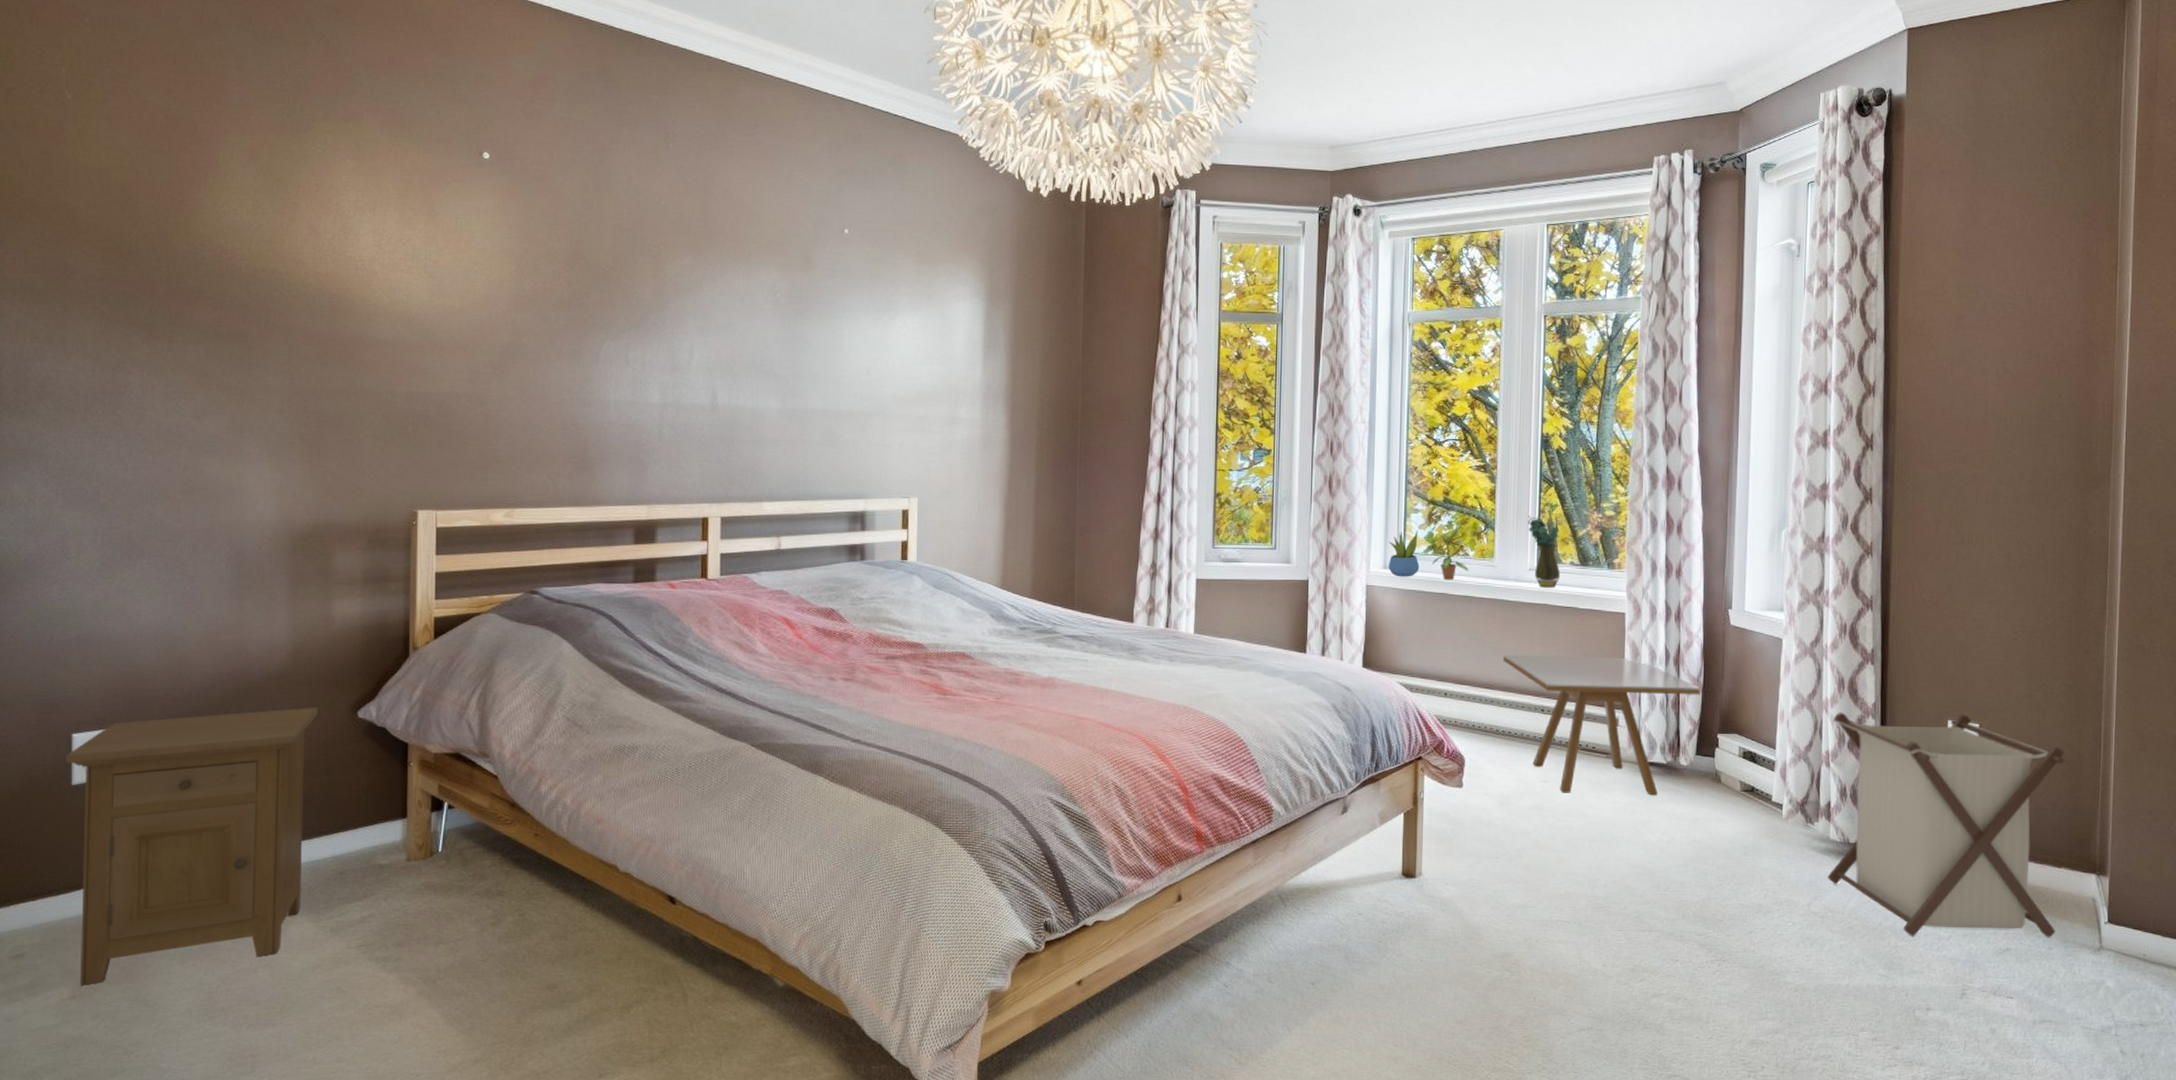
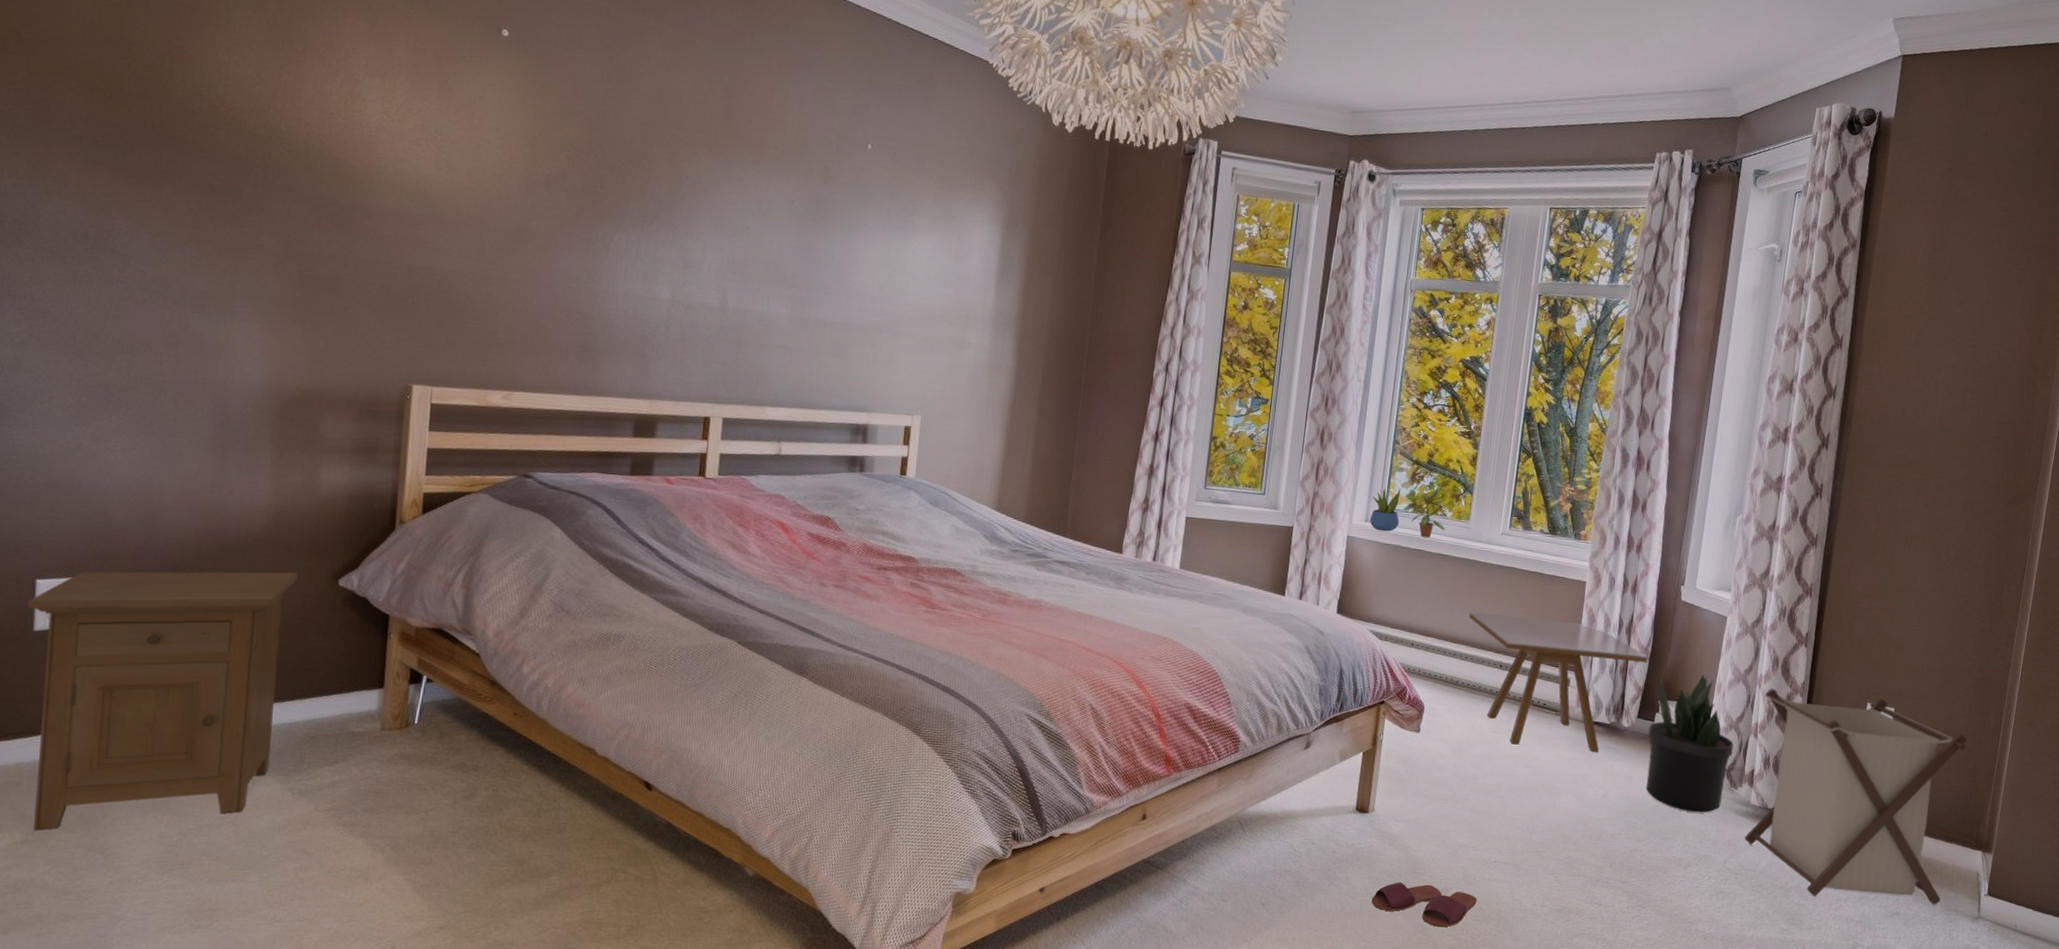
slippers: none [1428,950,1542,996] -> present [1371,882,1477,928]
vase: present [1528,515,1561,589] -> none [1504,482,1533,554]
planter: none [1709,703,1804,852] -> present [1645,671,1734,813]

